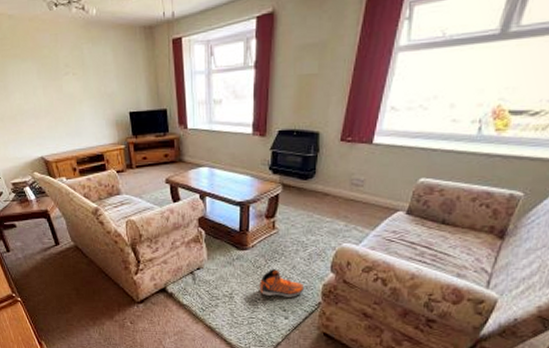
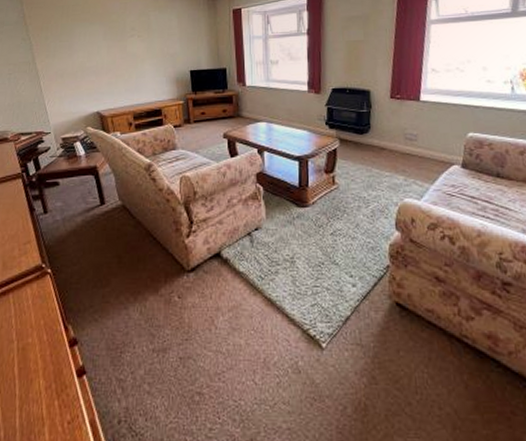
sneaker: present [259,269,305,297] -> none [322,228,371,260]

